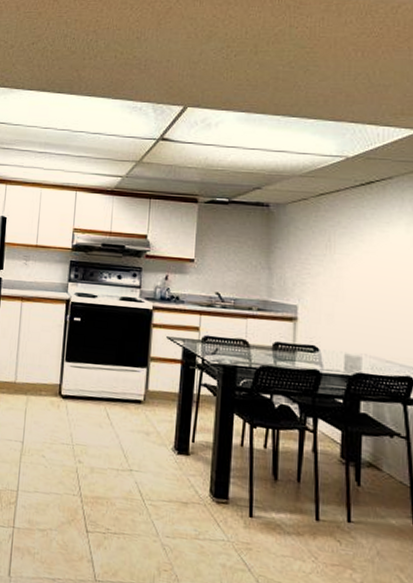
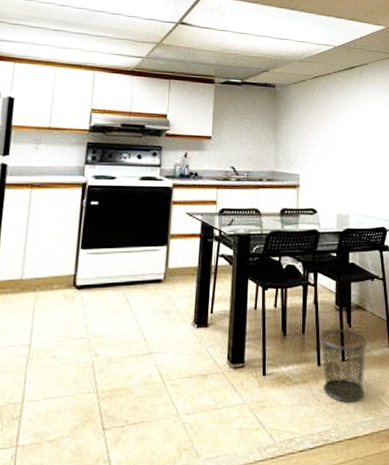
waste bin: none [320,483,382,571] -> present [320,328,367,403]

